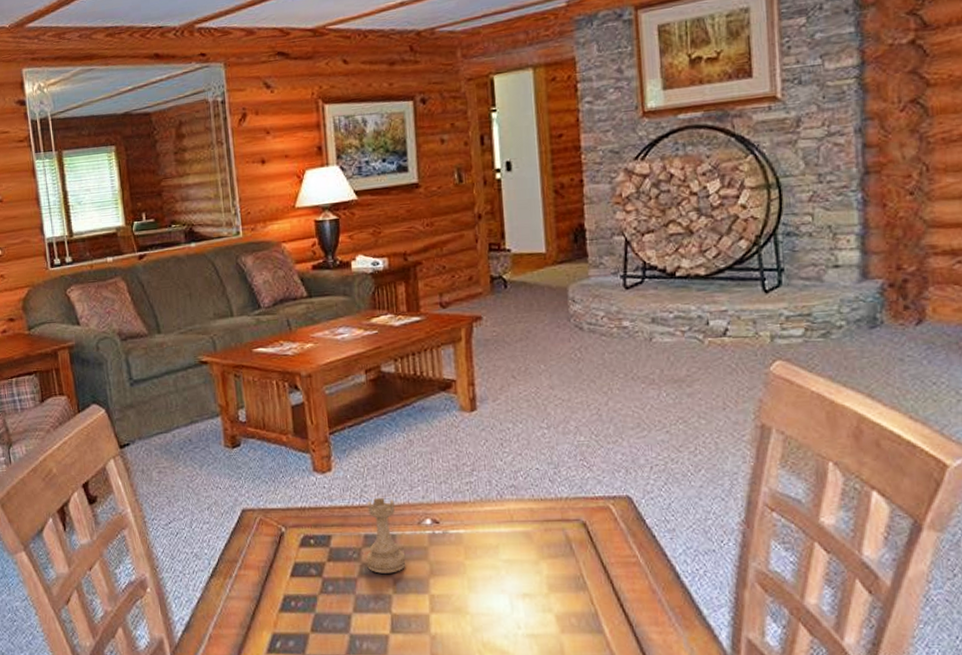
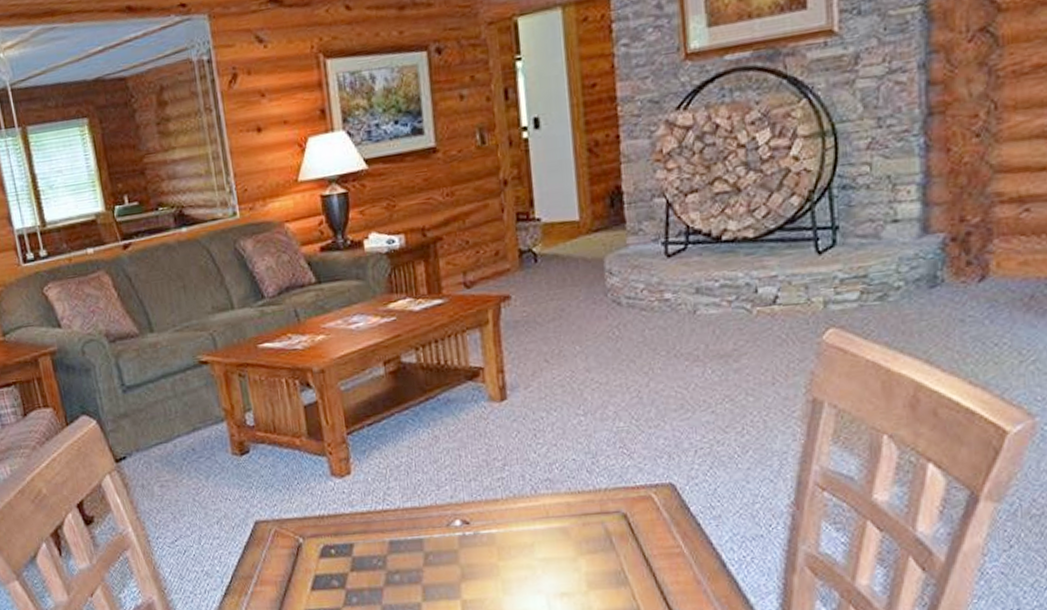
chess piece: present [366,497,406,574] -> none [391,499,436,581]

